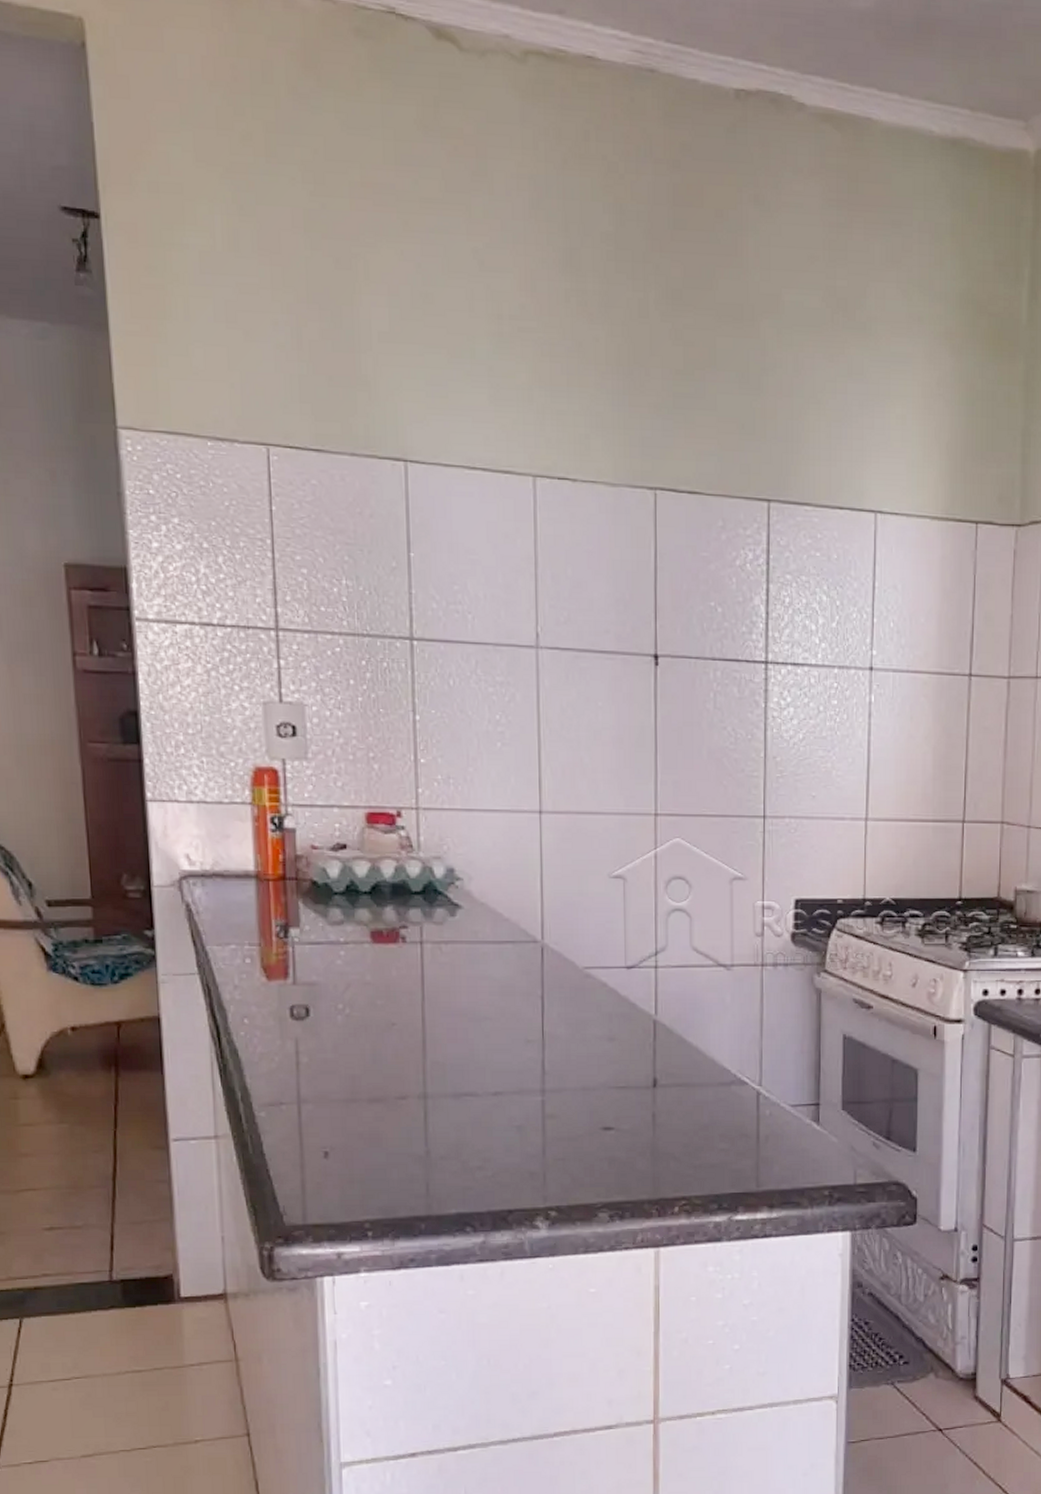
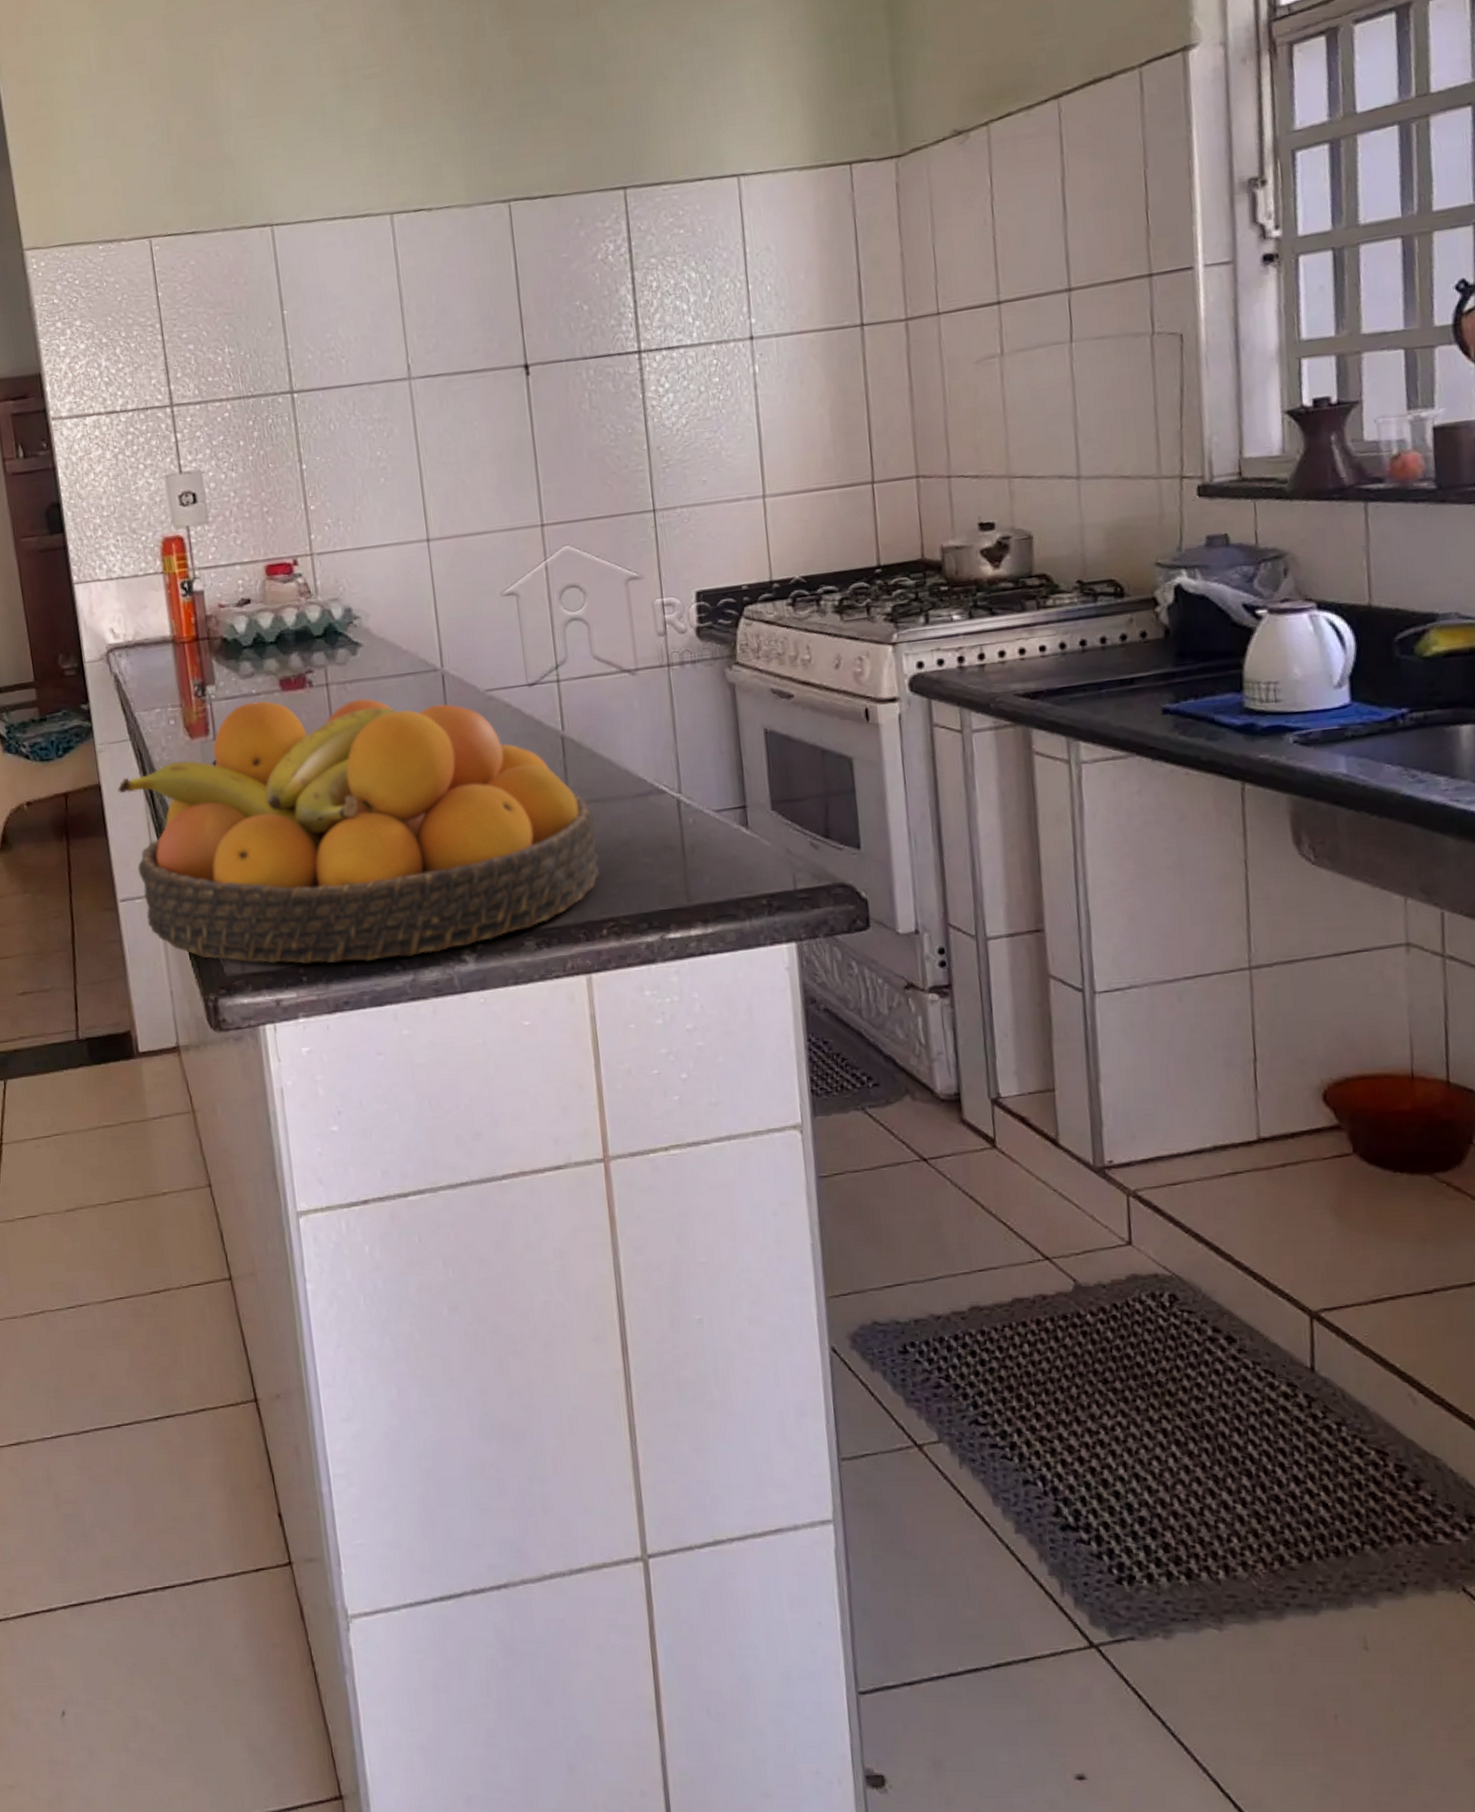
fruit bowl: none [180,950,678,1222] -> present [117,698,600,964]

